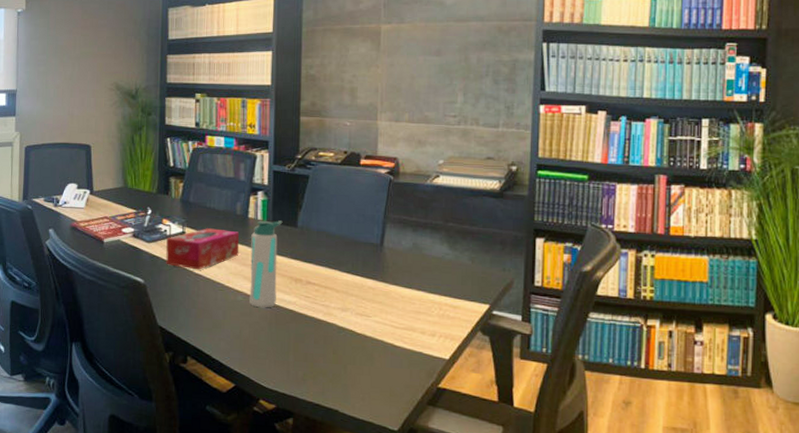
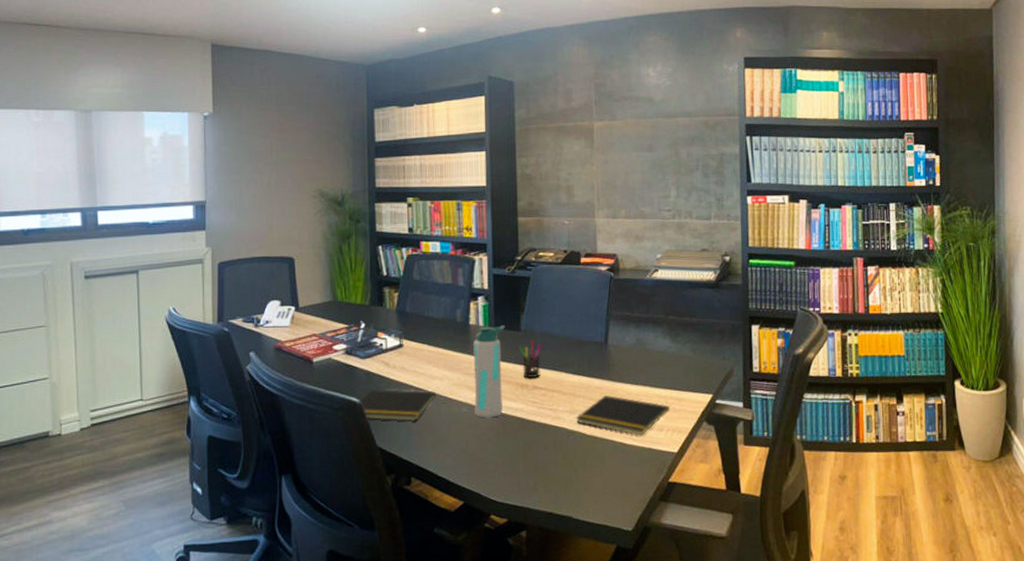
notepad: none [143,272,214,304] -> present [359,389,436,421]
tissue box: present [166,228,239,270] -> none [383,338,462,384]
pen holder: none [294,237,317,274] -> present [518,340,542,379]
notepad: none [347,296,443,339] -> present [575,395,670,436]

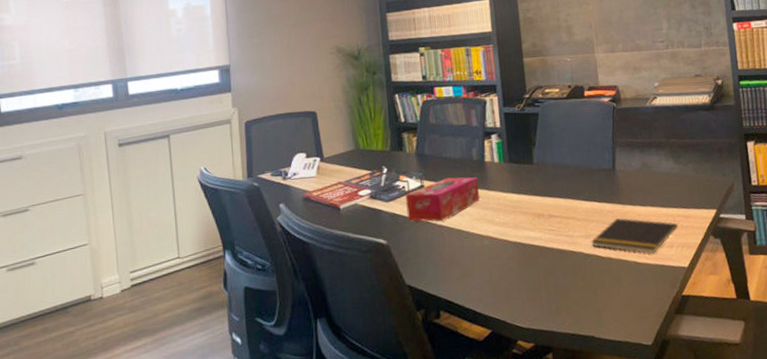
notepad: present [359,389,436,421] -> none [386,228,458,260]
tissue box: none [383,338,462,384] -> present [405,177,480,222]
water bottle: present [473,325,505,418] -> none [490,160,522,249]
pen holder: present [518,340,542,379] -> none [532,171,555,209]

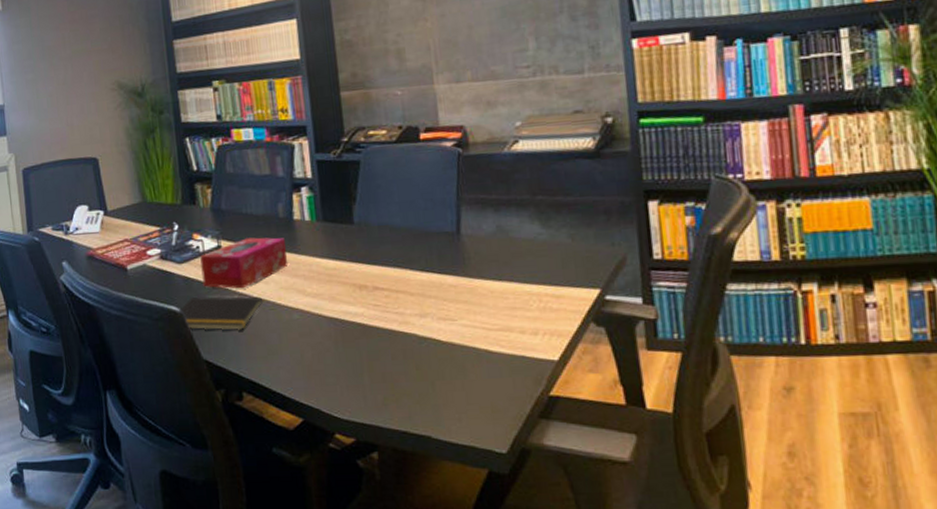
notepad: none [386,228,458,260] -> present [179,296,262,331]
notepad: present [590,218,678,254] -> none [427,294,545,342]

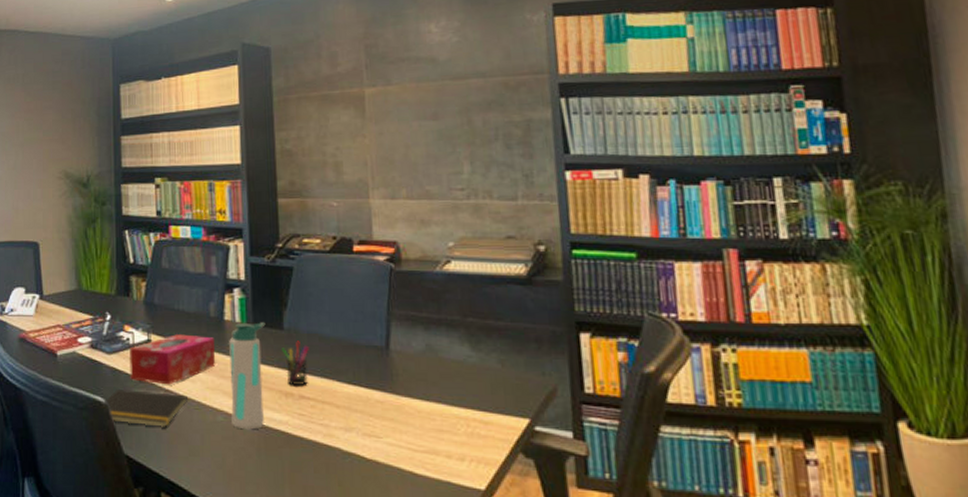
water bottle: none [300,218,340,325] -> present [229,322,266,430]
pen holder: none [352,233,381,279] -> present [281,341,309,386]

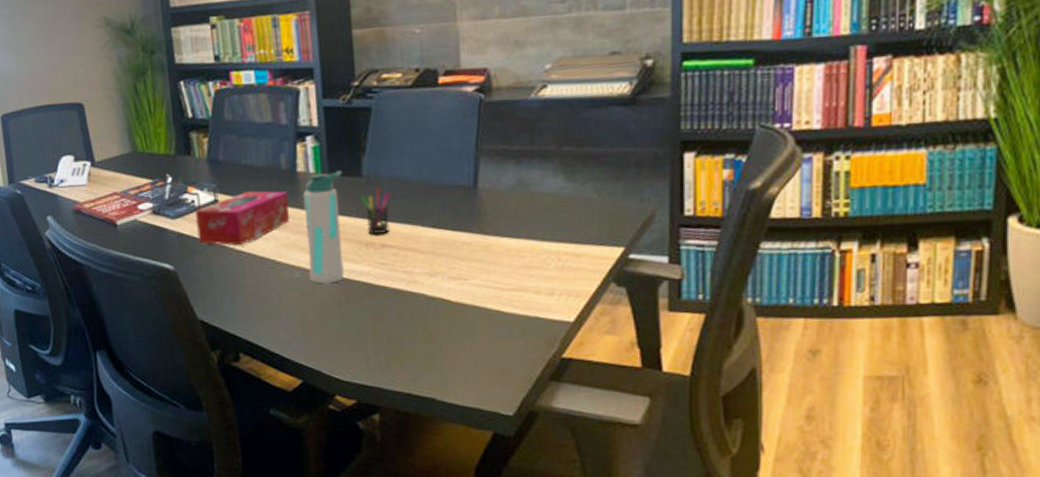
notepad: present [104,388,187,427] -> none [173,253,262,290]

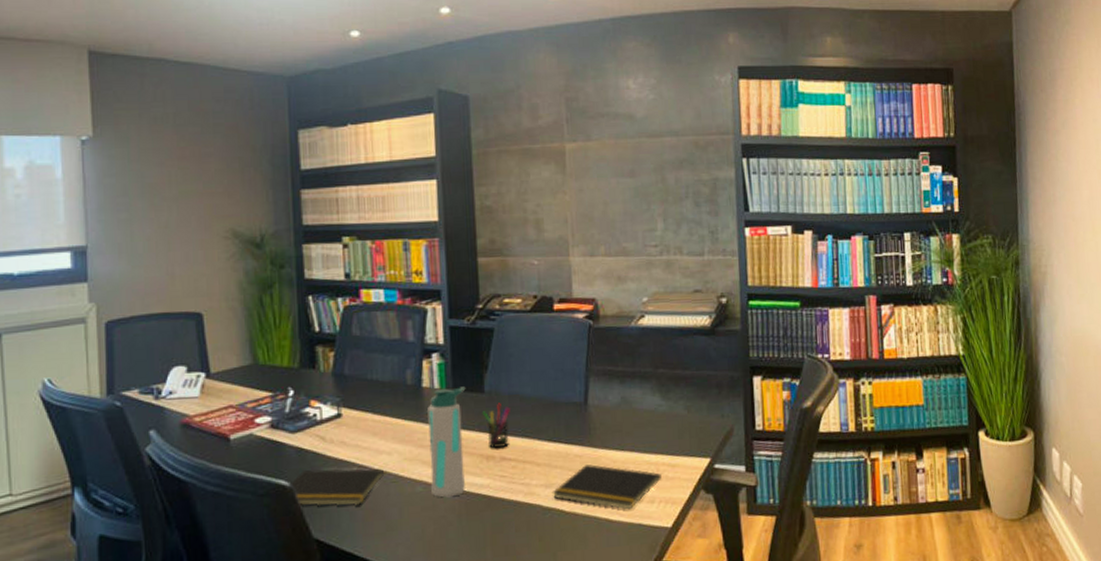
notepad: none [173,253,262,290] -> present [289,469,384,506]
tissue box: present [195,191,290,246] -> none [317,405,414,461]
notepad: none [436,253,563,302] -> present [552,464,661,510]

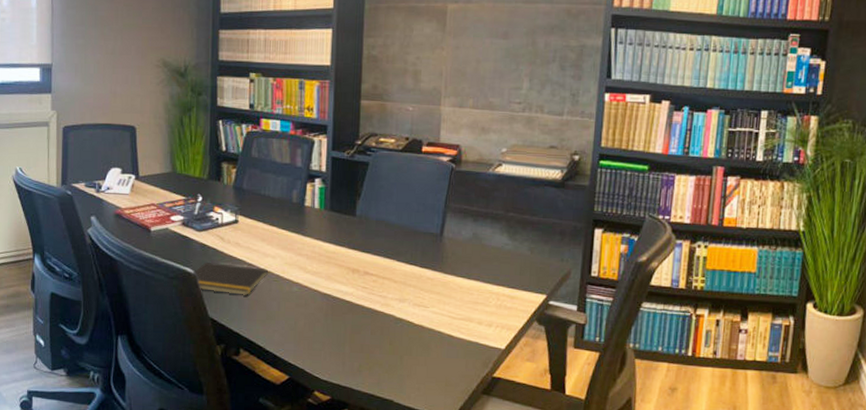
water bottle: present [427,386,466,498] -> none [305,209,341,299]
pen holder: present [482,403,510,449] -> none [352,226,376,264]
notepad: present [552,464,661,510] -> none [404,287,501,330]

